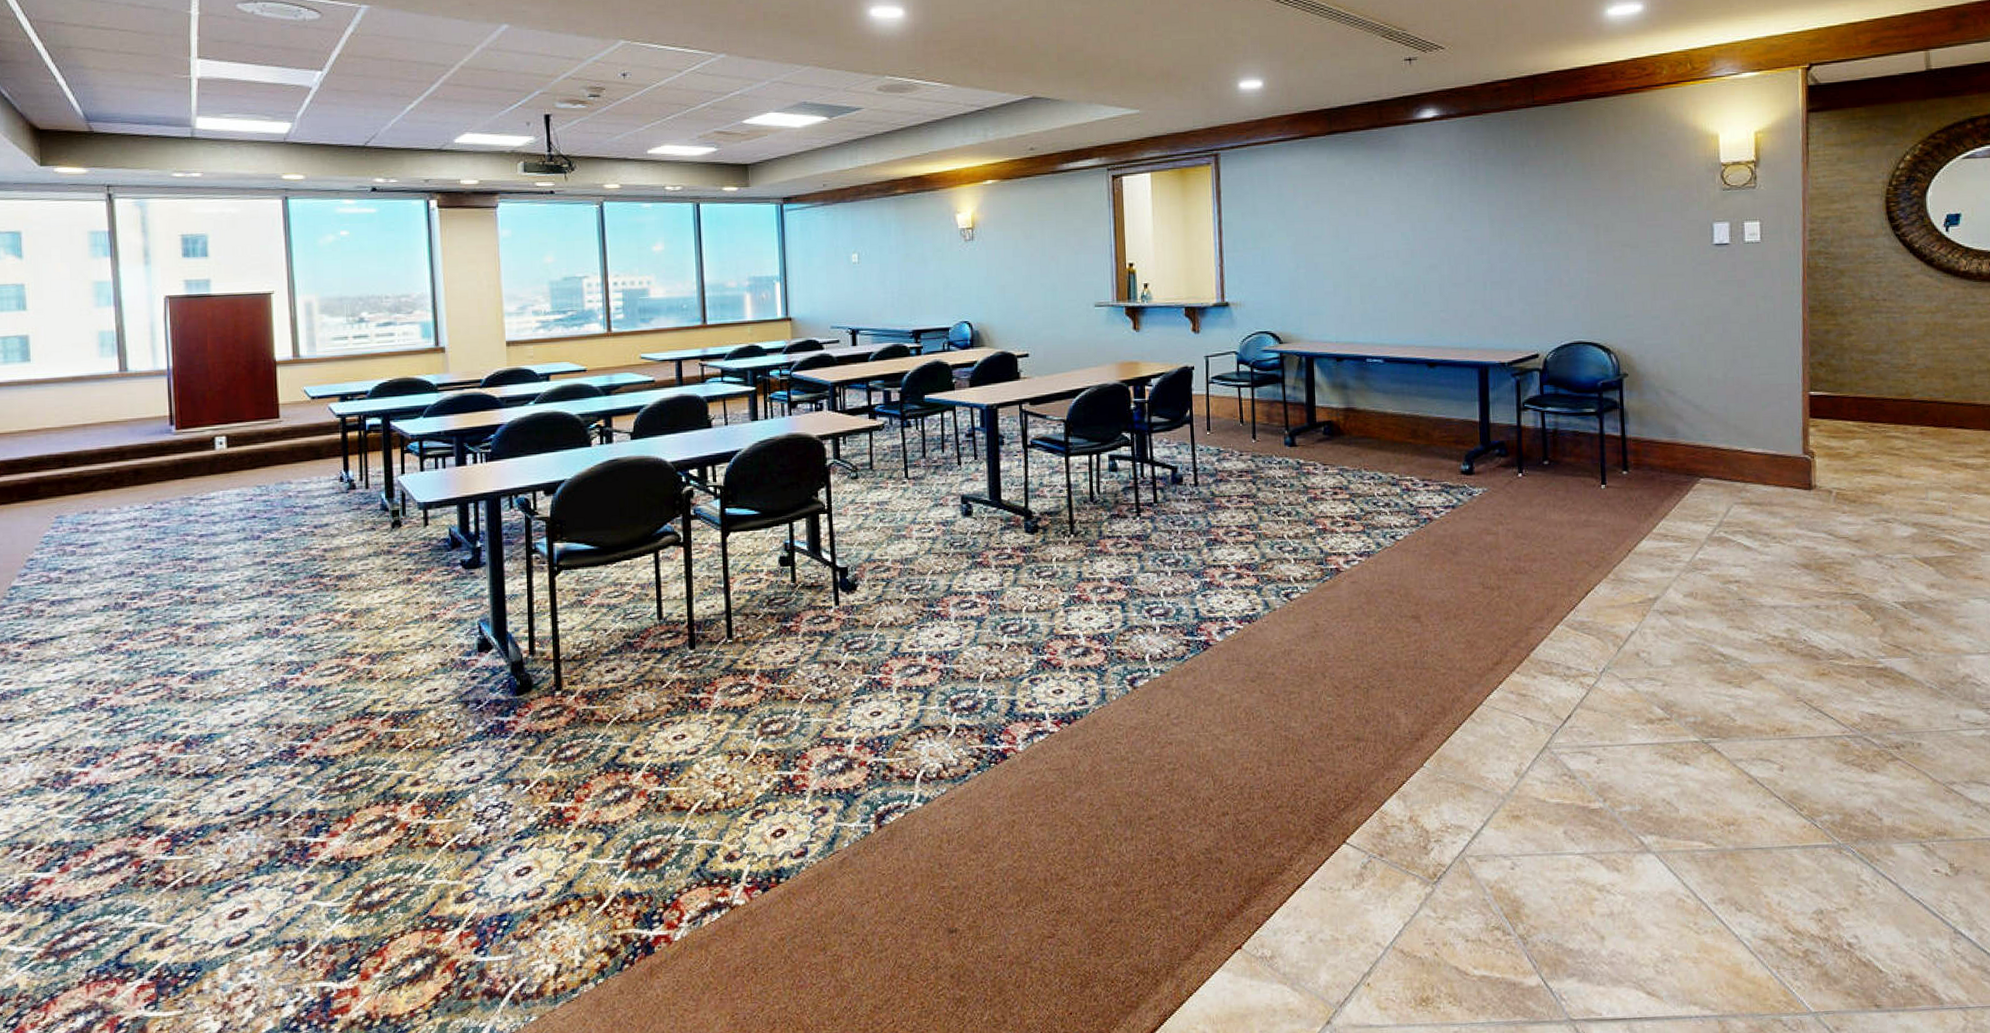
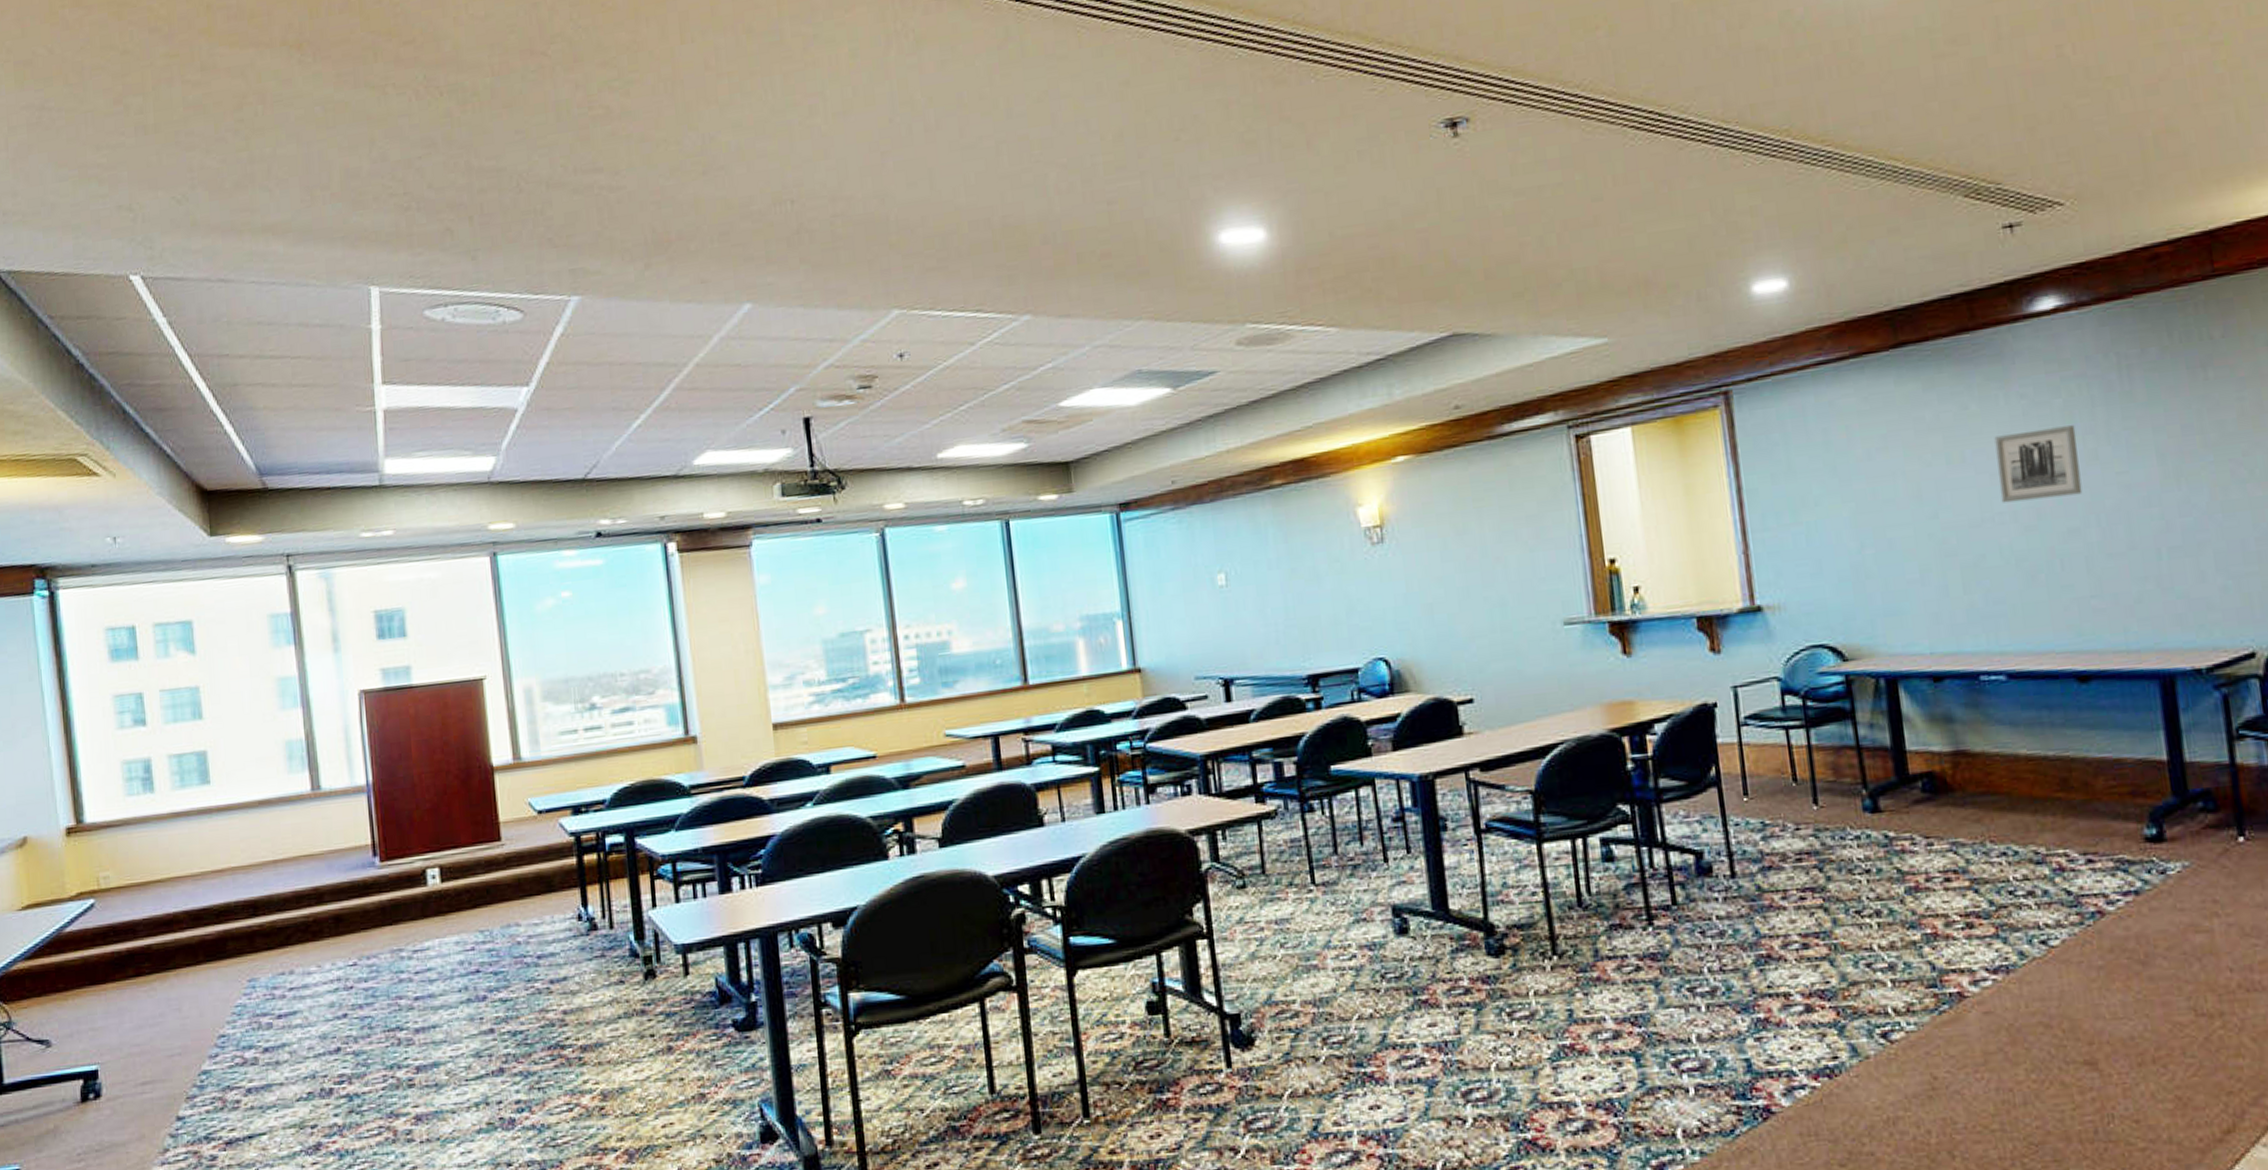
wall art: none [1388,196,1441,245] -> present [1994,425,2083,503]

